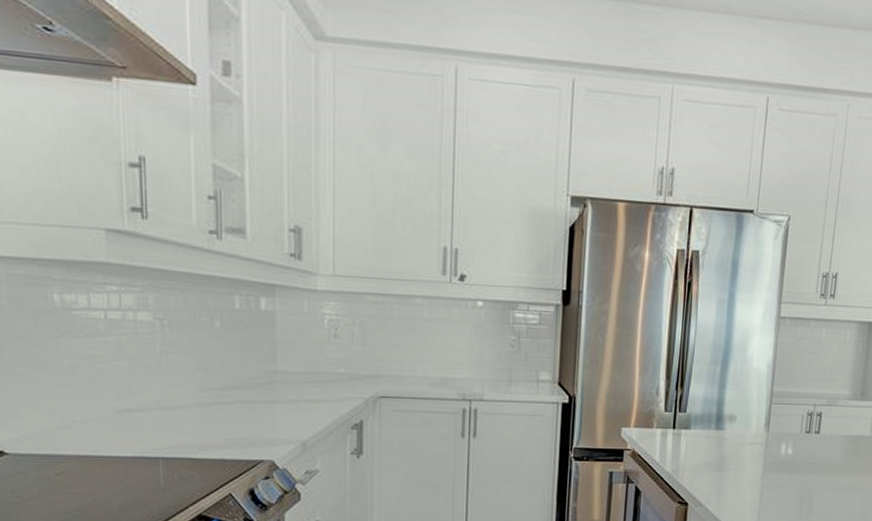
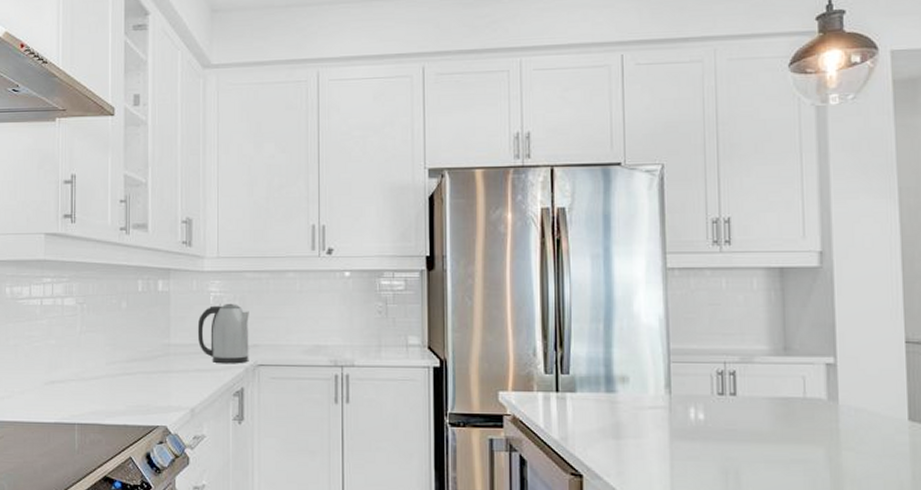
kettle: none [309,328,370,395] -> present [197,303,249,364]

